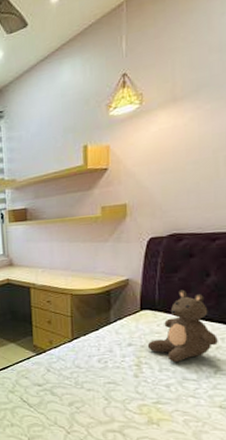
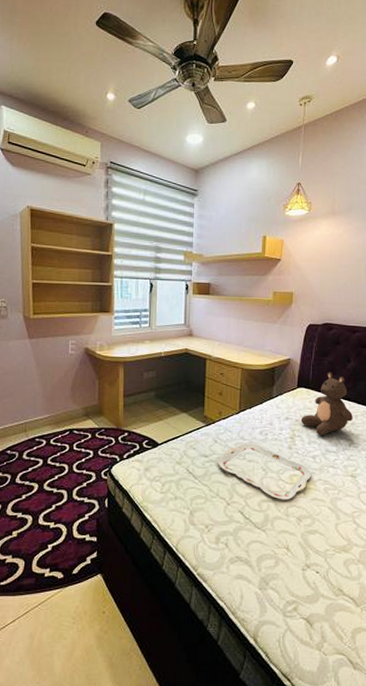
serving tray: none [53,371,165,431] -> present [218,443,311,500]

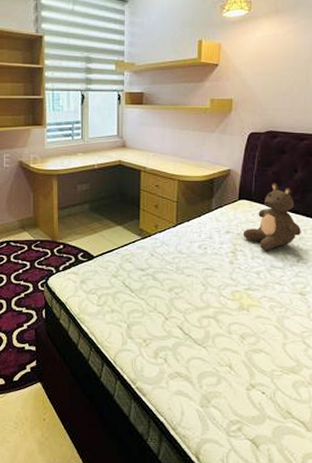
serving tray: present [218,443,311,500] -> none [155,257,255,317]

